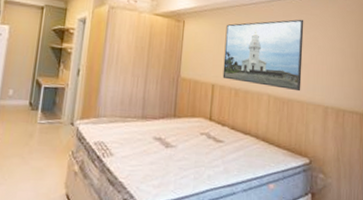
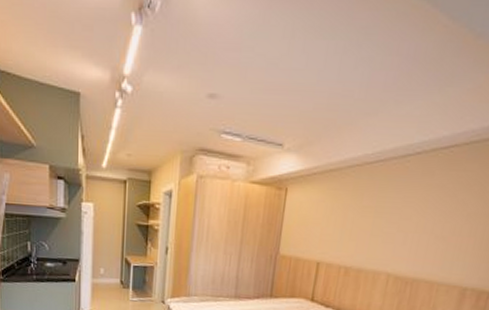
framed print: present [222,19,304,92] -> none [330,178,452,270]

